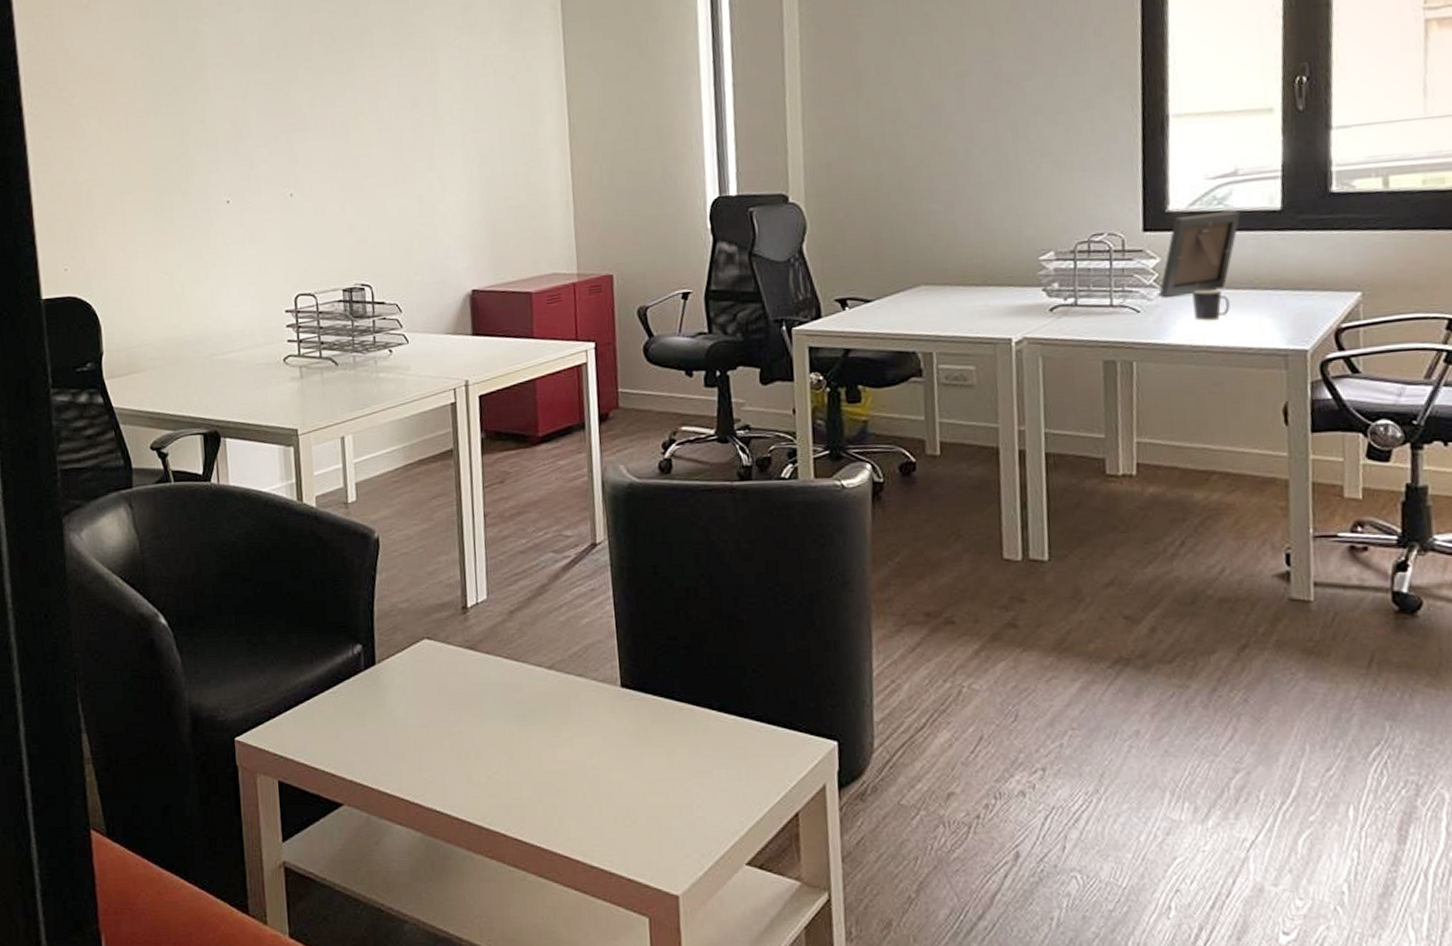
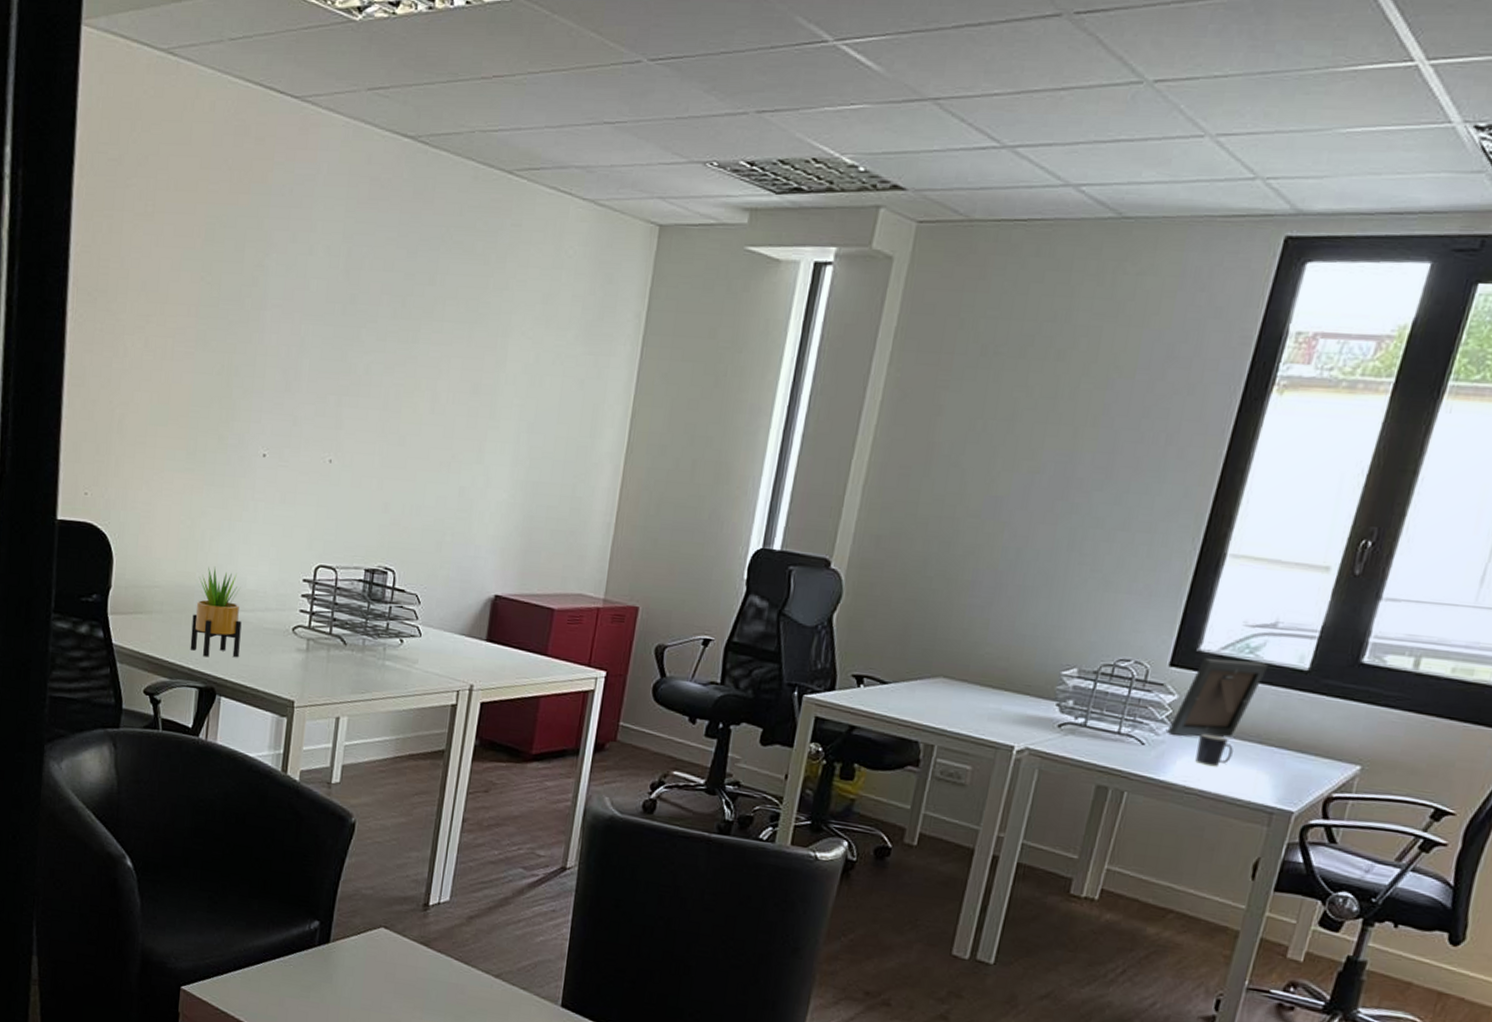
potted plant: none [185,314,236,403] -> present [190,566,242,658]

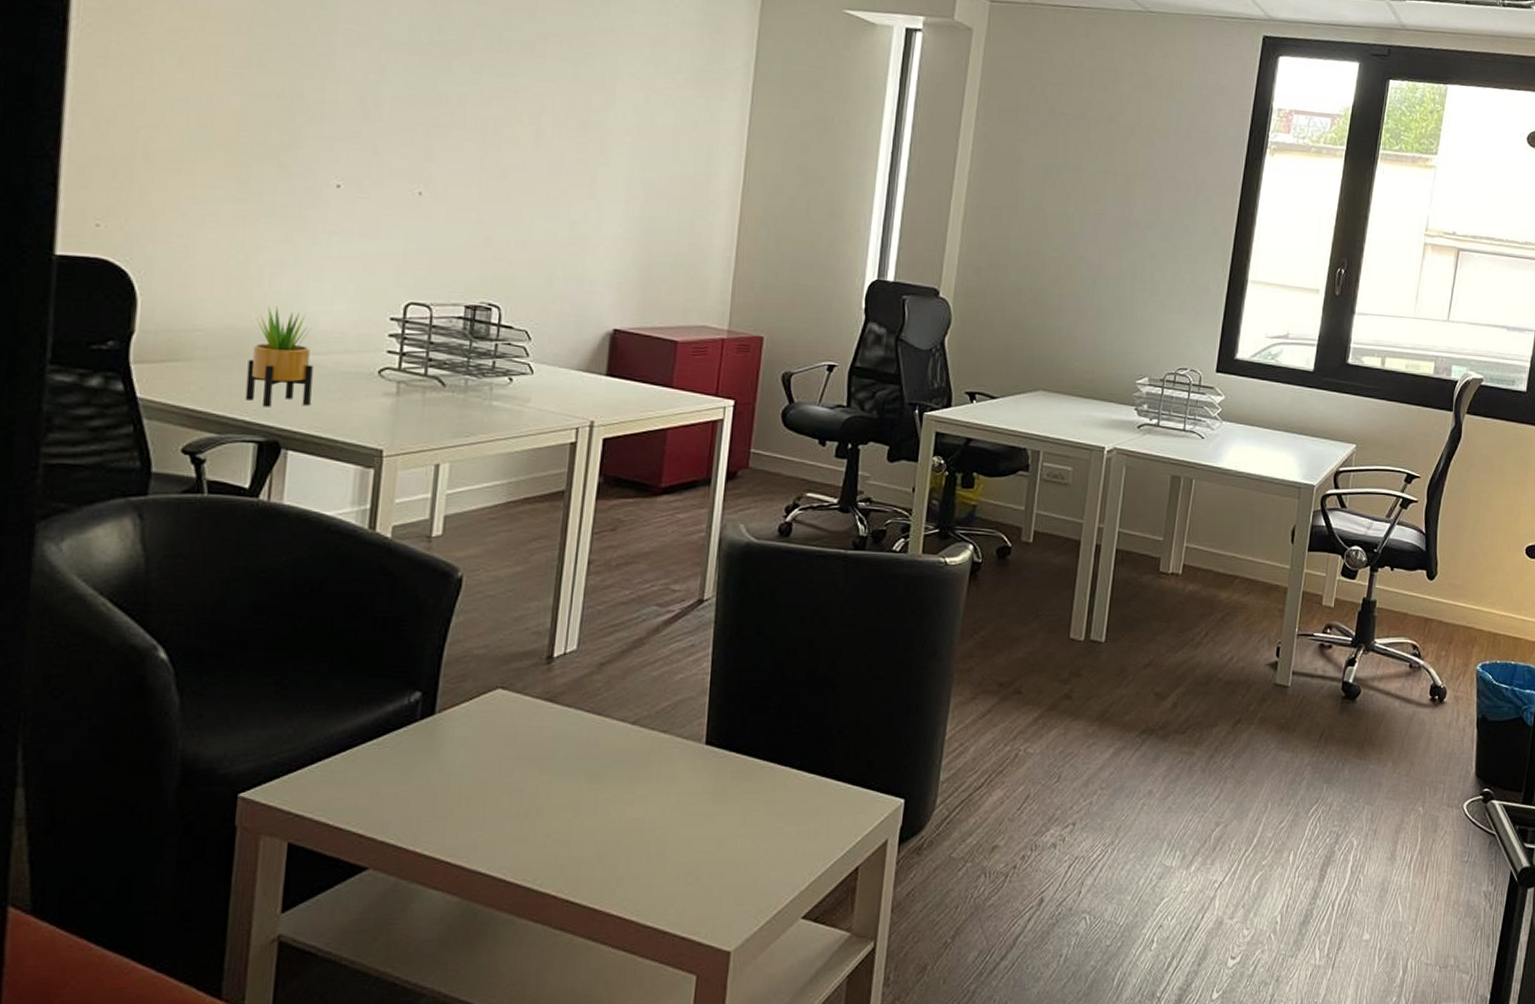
picture frame: present [1167,658,1269,738] -> none [1219,364,1286,429]
mug: present [1195,733,1233,768] -> none [1242,426,1268,454]

